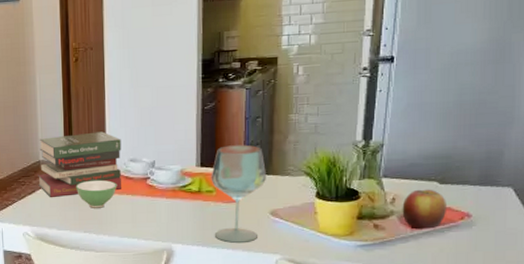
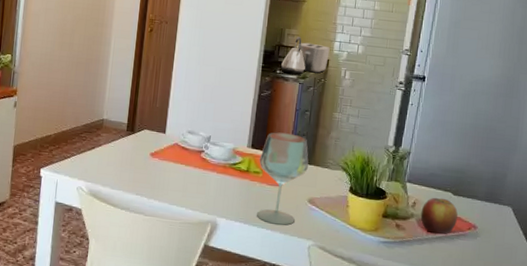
books: present [38,131,121,198] -> none [99,98,183,158]
bowl: present [75,179,118,208] -> none [133,145,174,174]
kettle: none [223,37,251,82] -> present [281,36,306,76]
toaster: none [239,42,277,75] -> present [297,42,330,73]

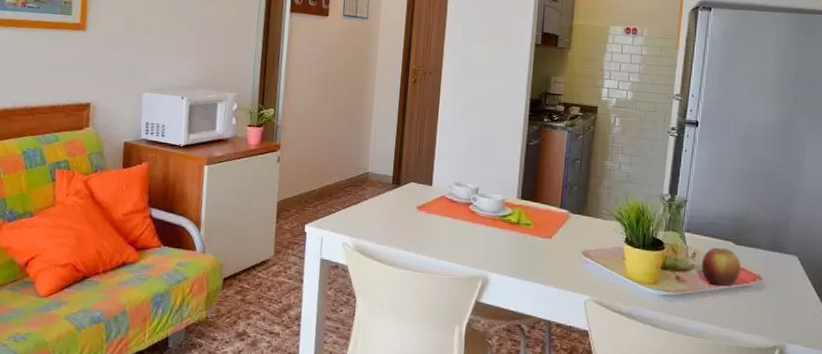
wine glass: present [257,132,309,226] -> none [529,182,581,280]
kettle: present [281,36,306,76] -> none [548,83,574,124]
toaster: present [297,42,330,73] -> none [564,89,598,121]

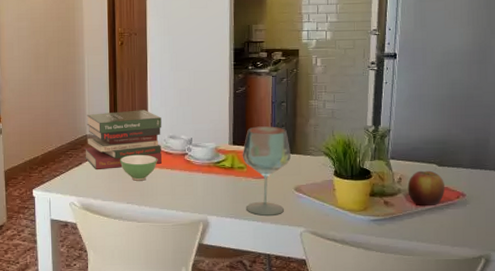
books: none [364,151,449,212] -> present [85,110,162,170]
bowl: none [400,198,441,228] -> present [119,154,158,181]
wine glass: none [529,182,581,280] -> present [242,126,291,217]

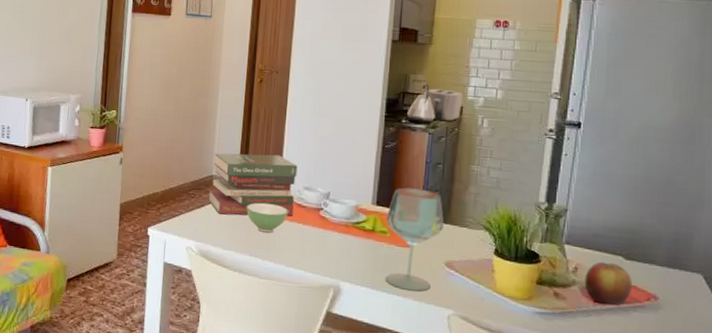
kettle: none [252,30,276,69] -> present [407,81,435,125]
toaster: none [266,35,299,64] -> present [424,88,463,122]

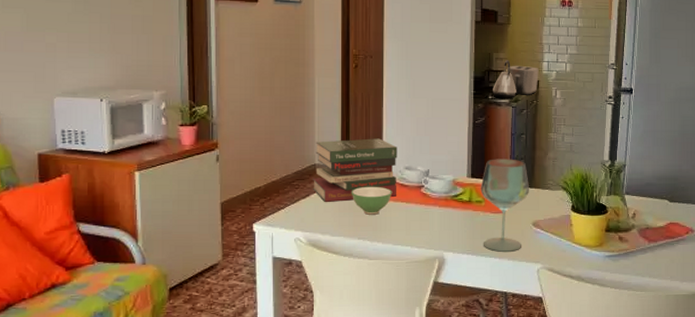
apple: present [584,261,633,306] -> none [641,206,676,242]

